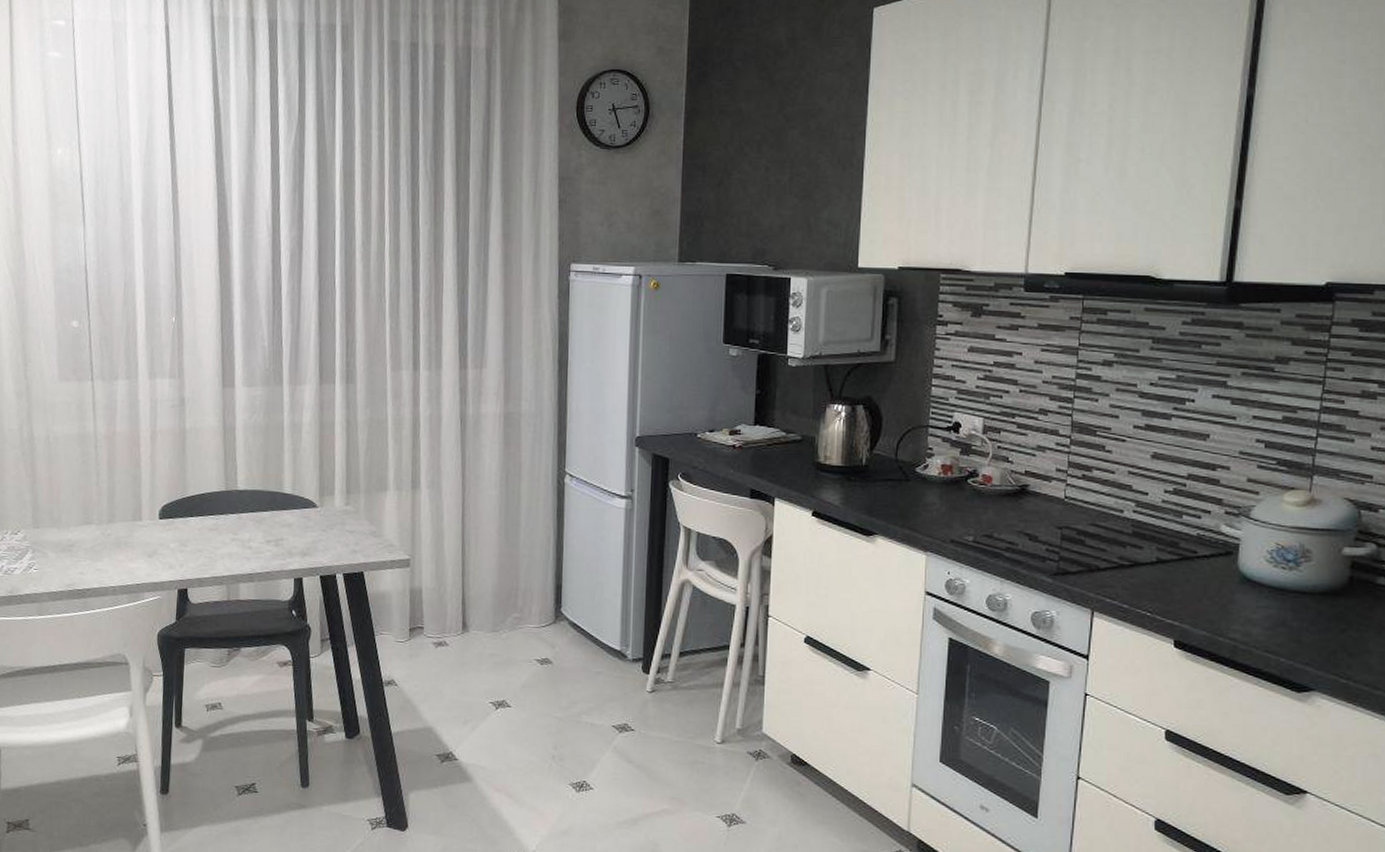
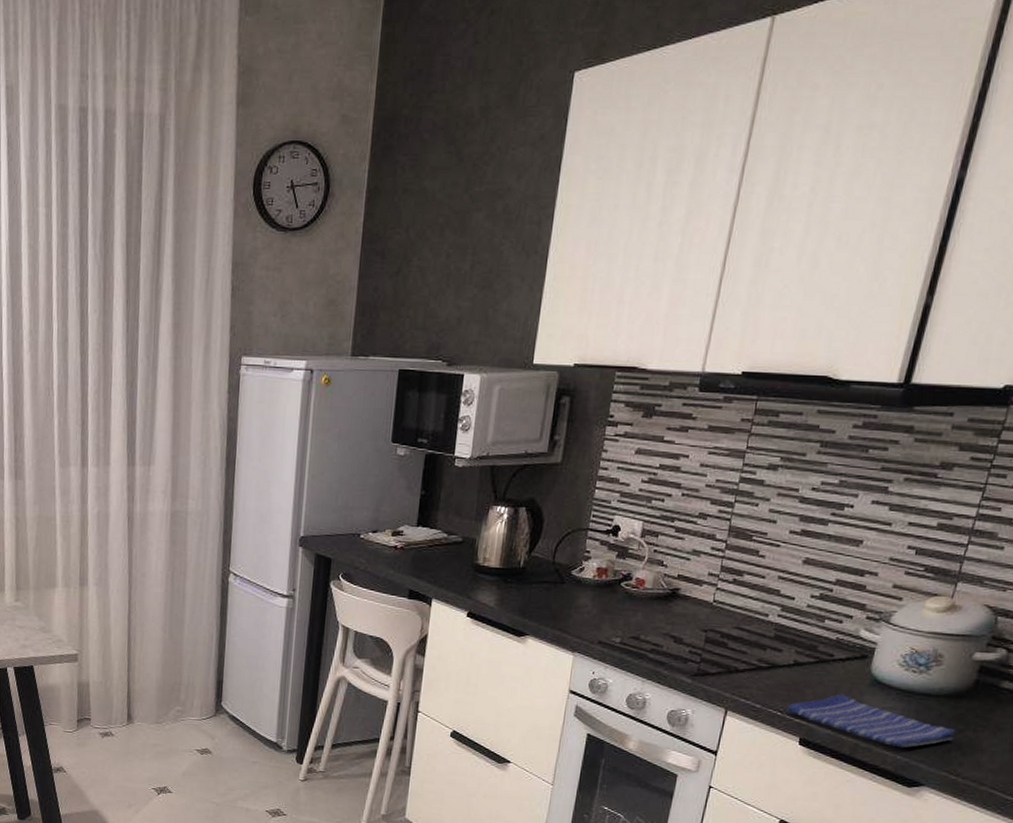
dish towel: none [1156,592,1339,650] -> present [786,694,957,748]

